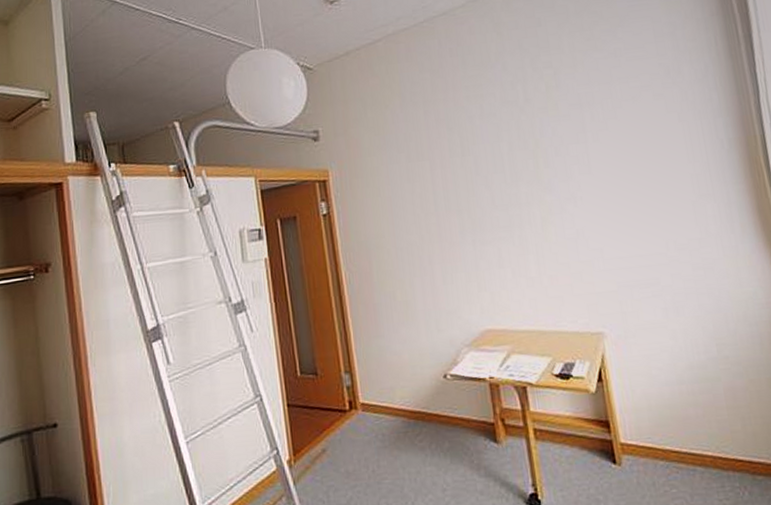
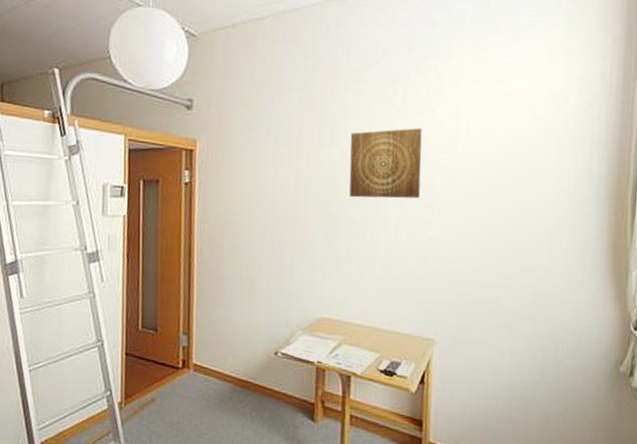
wall art: none [480,123,560,202] -> present [349,128,422,199]

